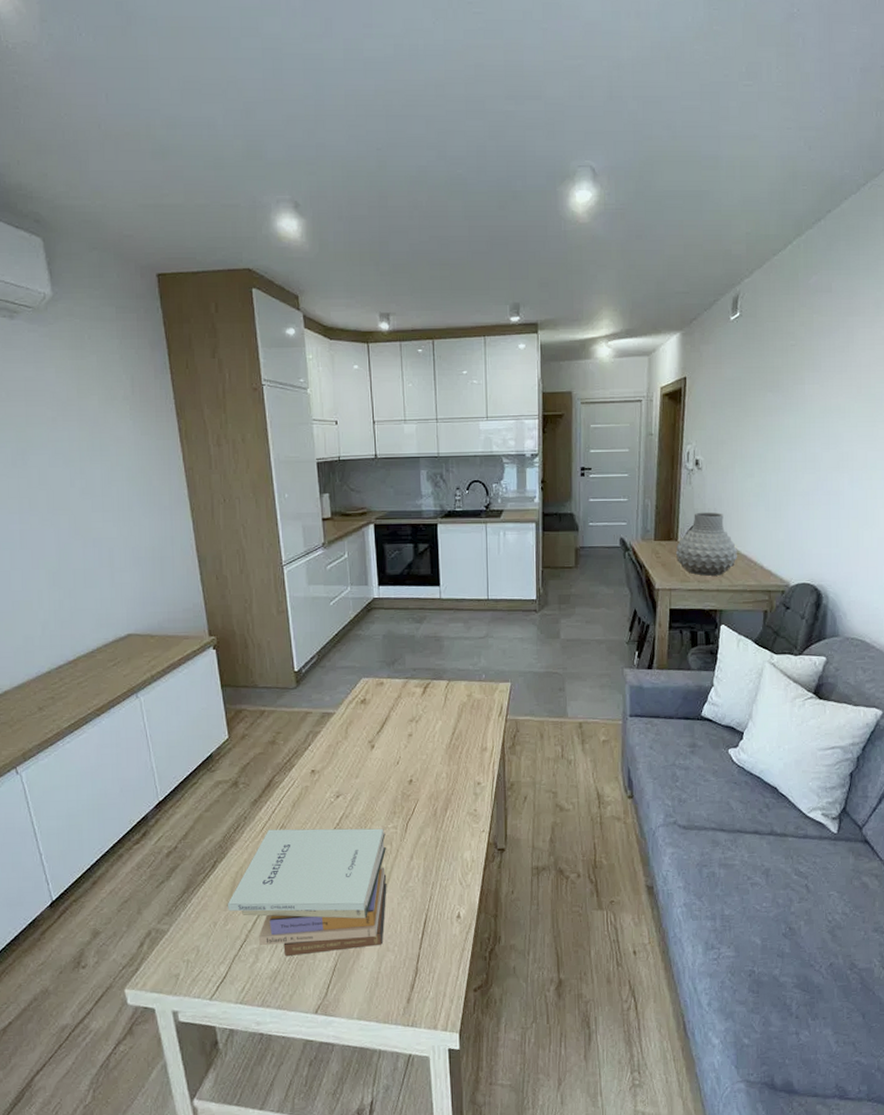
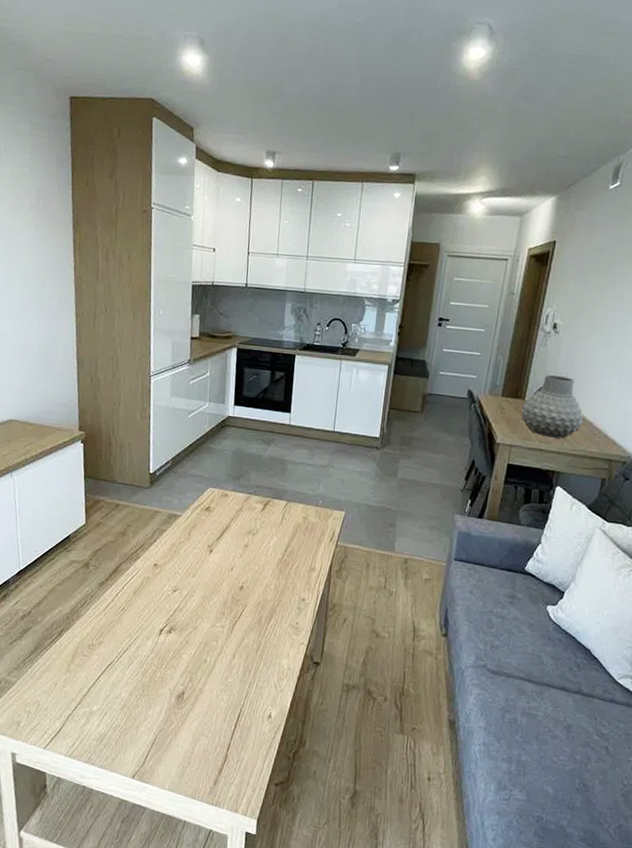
books: present [227,828,387,956] -> none [67,610,213,729]

